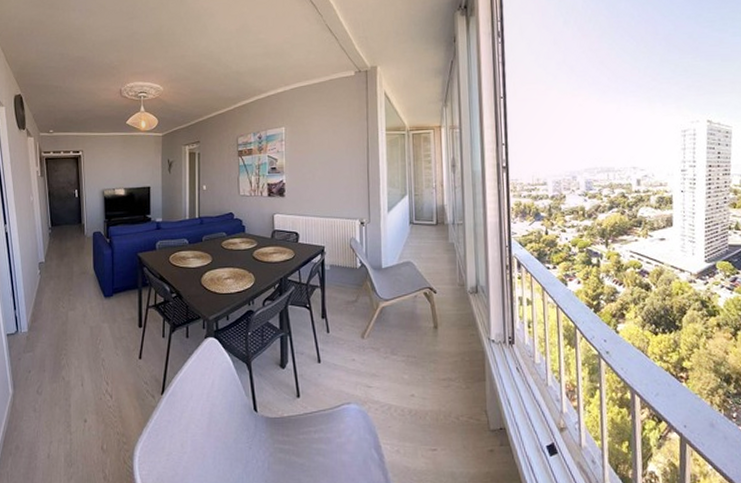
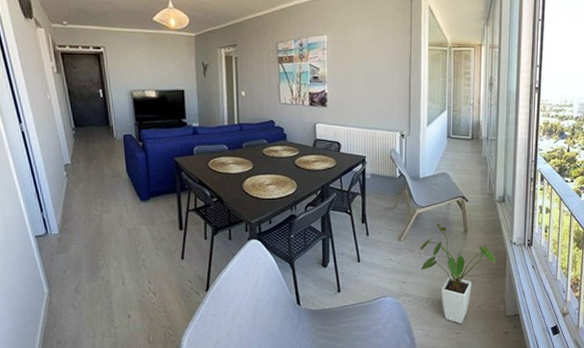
house plant: none [385,318,472,438] -> present [420,223,496,323]

